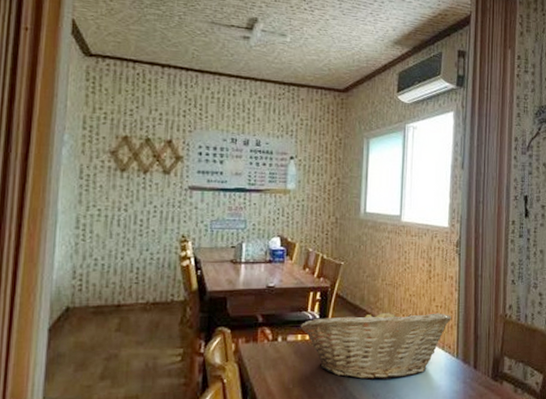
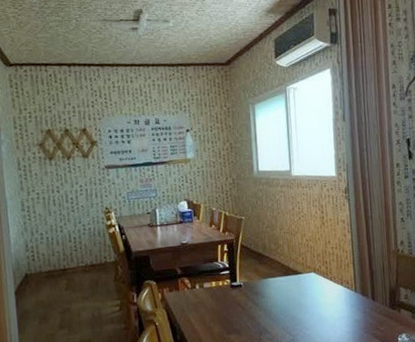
fruit basket: present [300,306,451,380] -> none [213,252,347,316]

